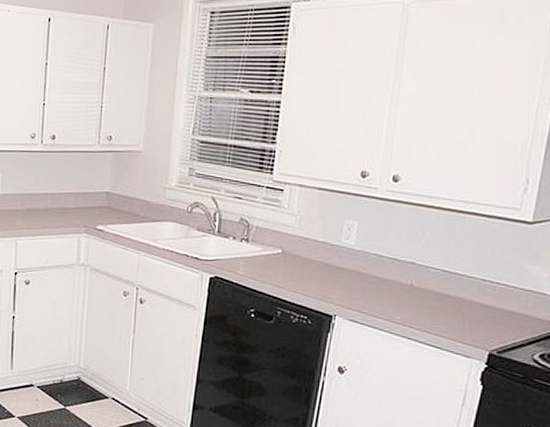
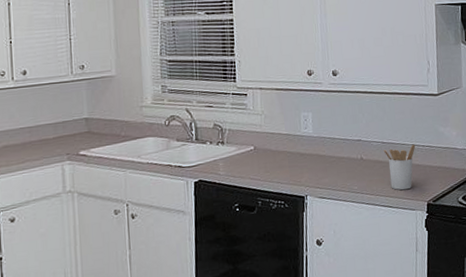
utensil holder: none [442,279,487,332] -> present [383,144,416,191]

